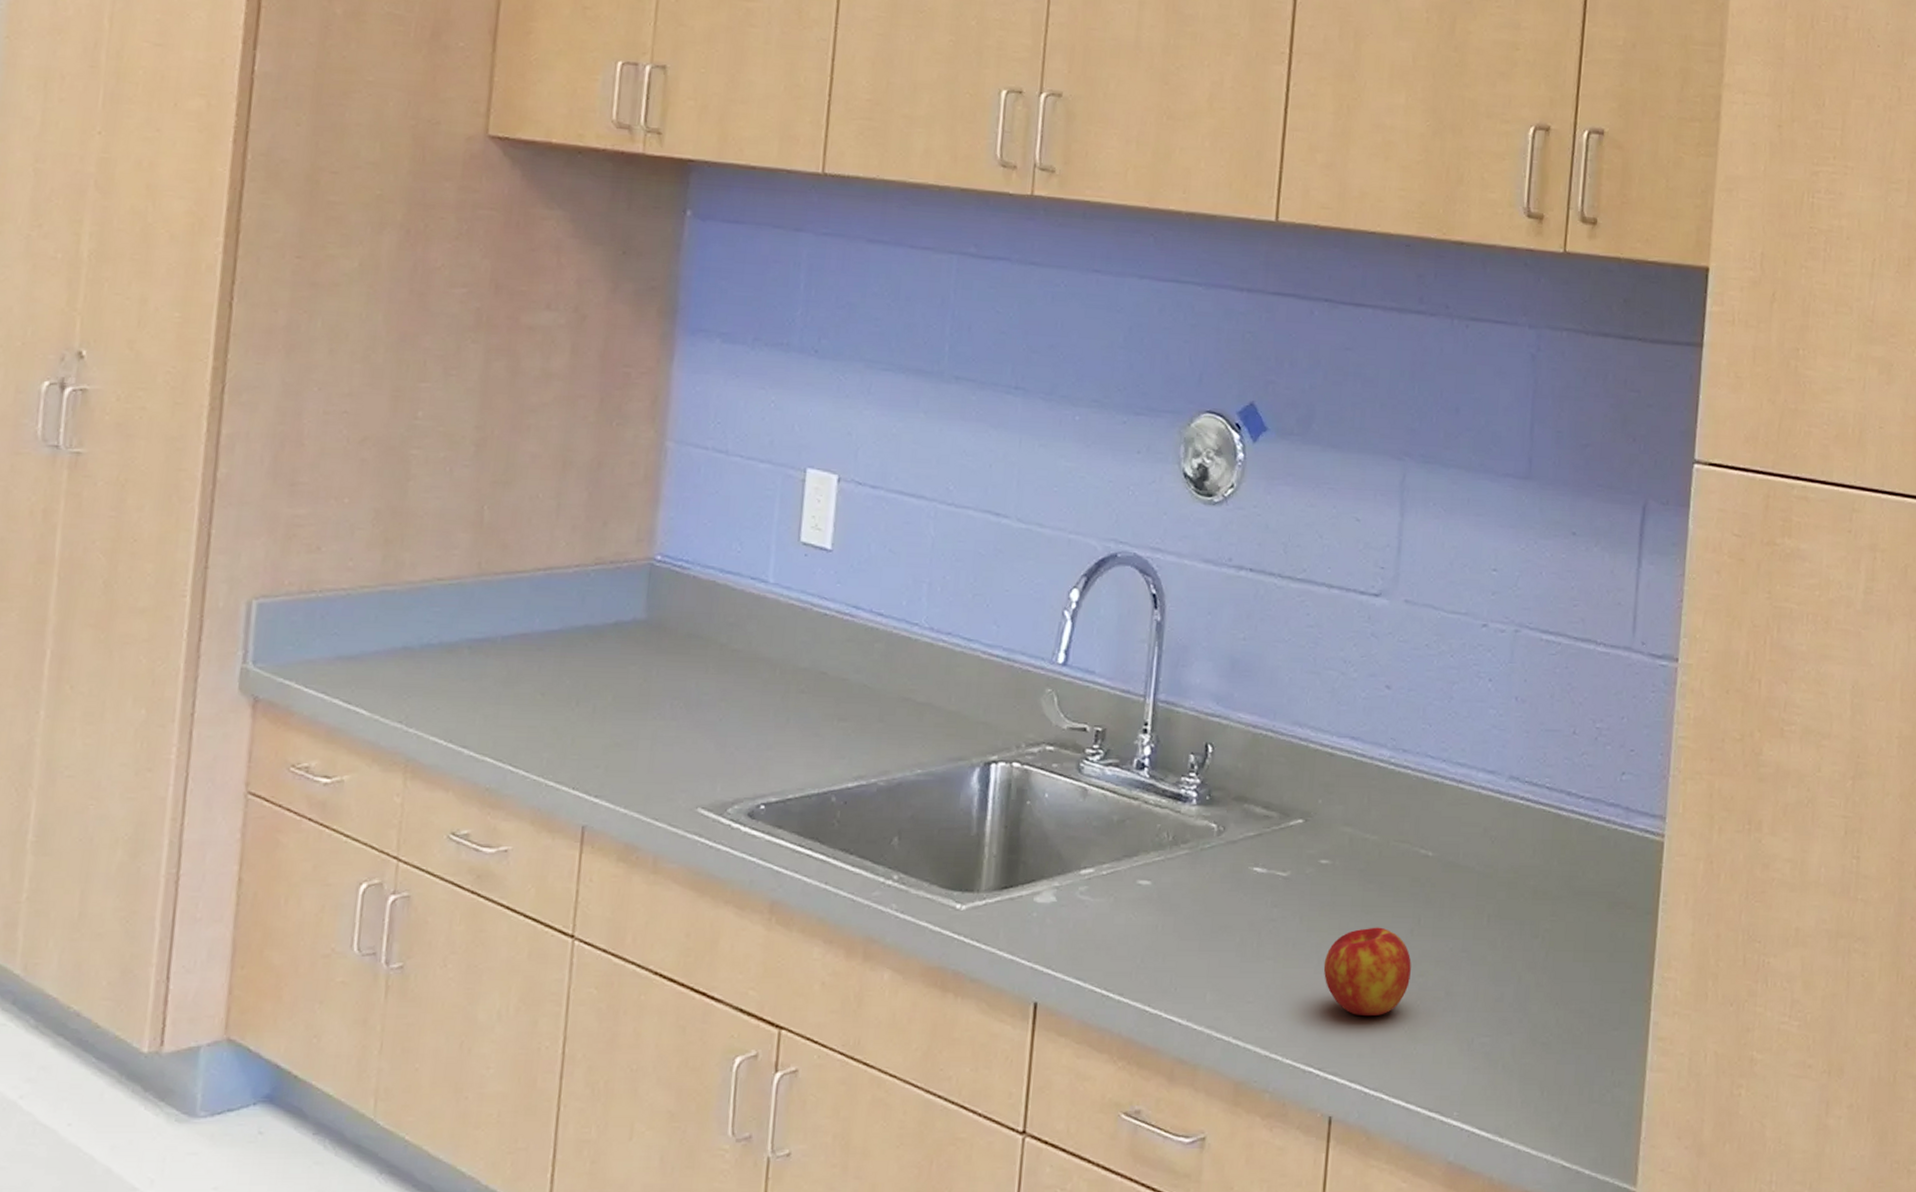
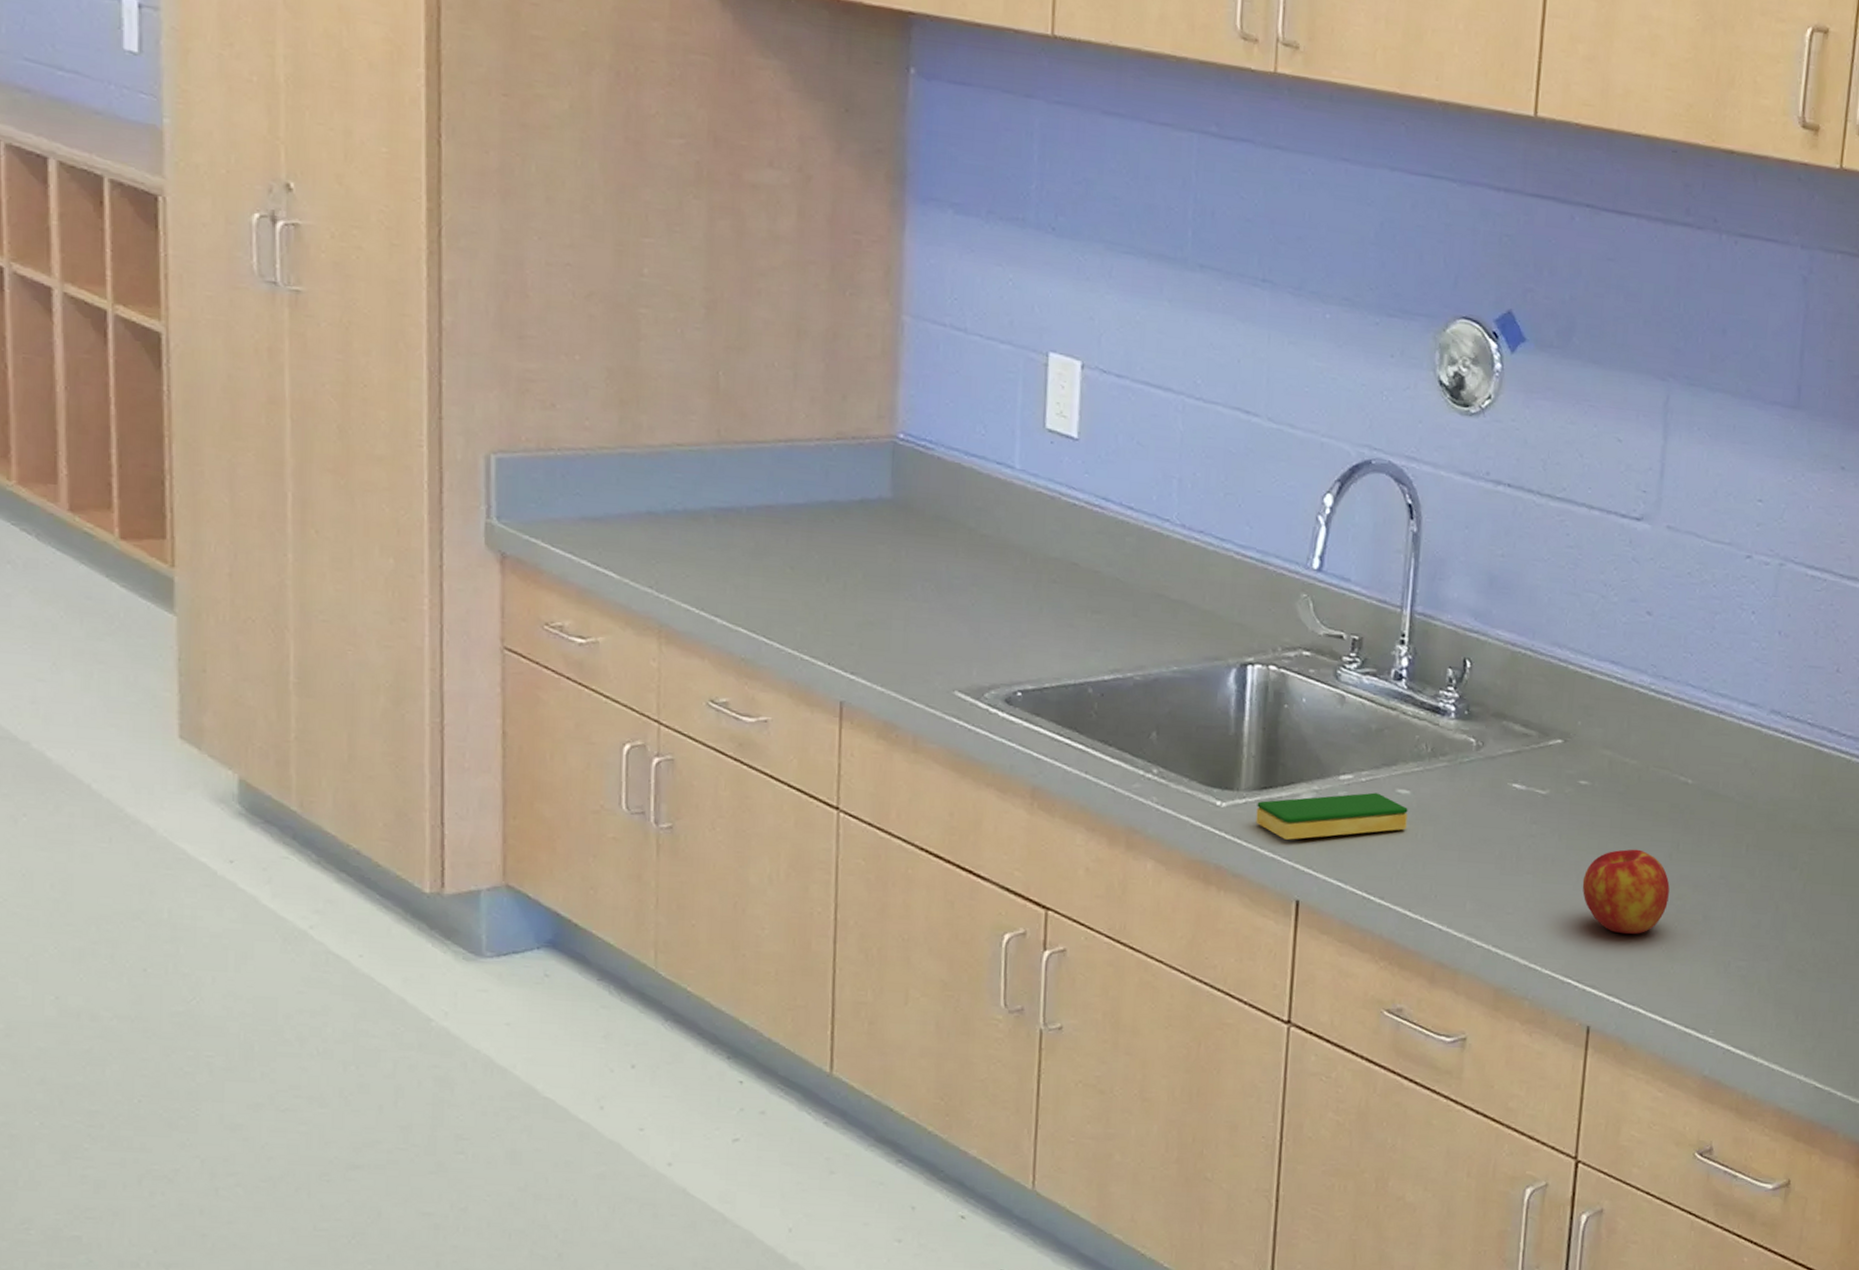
dish sponge: none [995,885,1149,940] -> present [1256,792,1408,840]

